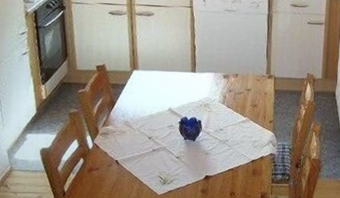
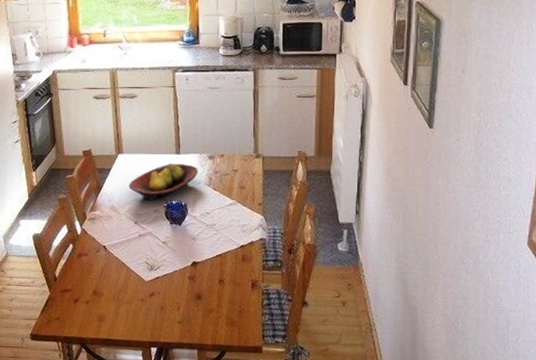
fruit bowl: none [143,80,213,117] -> present [128,163,198,201]

